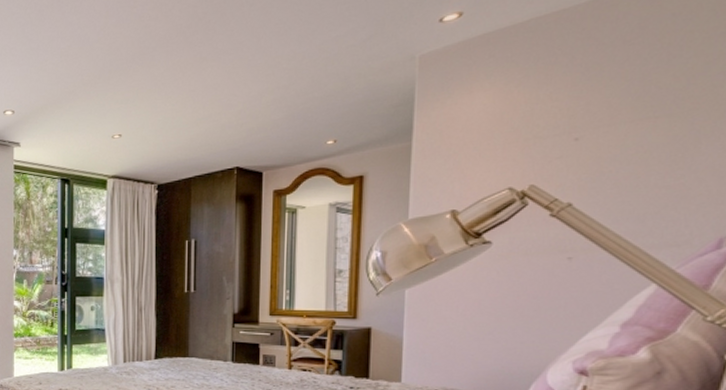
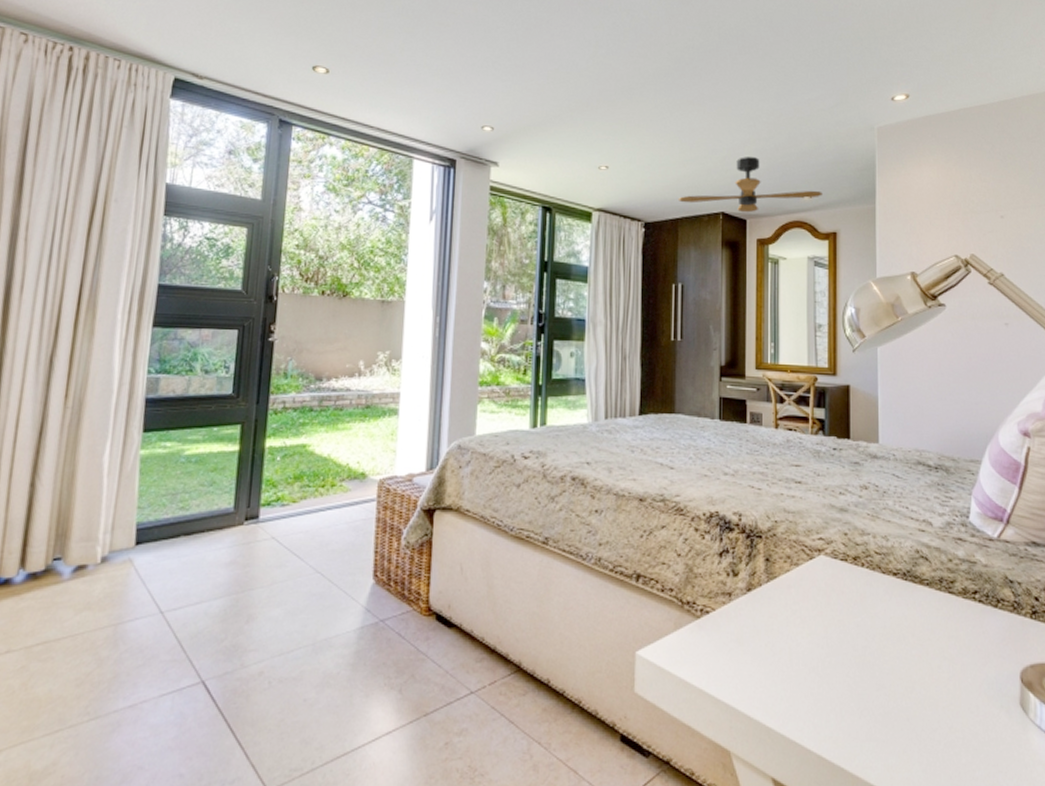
ceiling fan: none [190,107,349,166] -> present [678,157,822,213]

